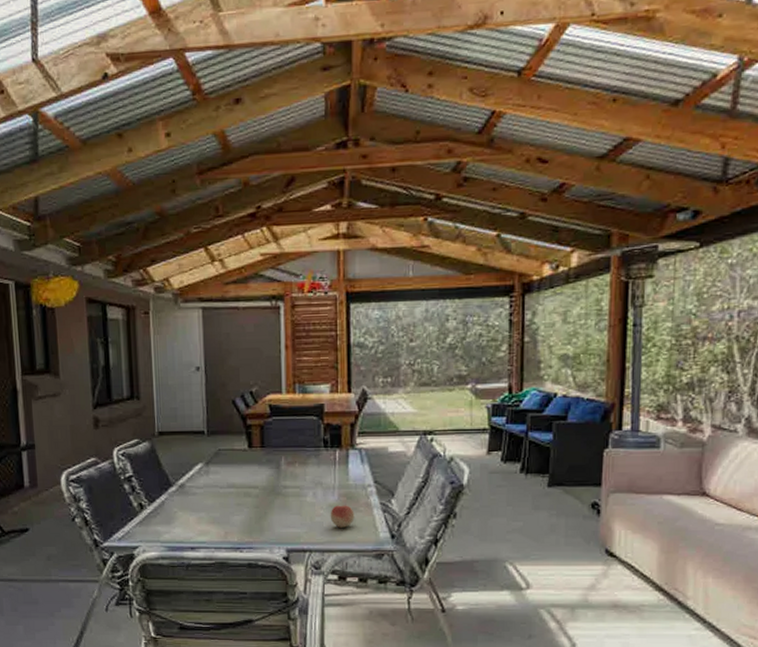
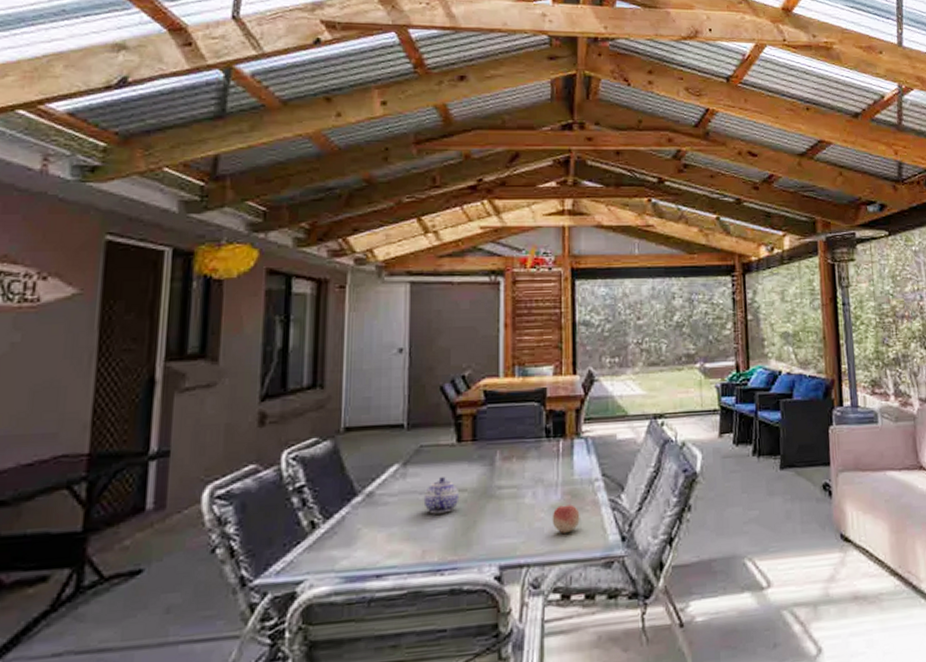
teapot: none [223,476,253,505] -> present [423,477,460,514]

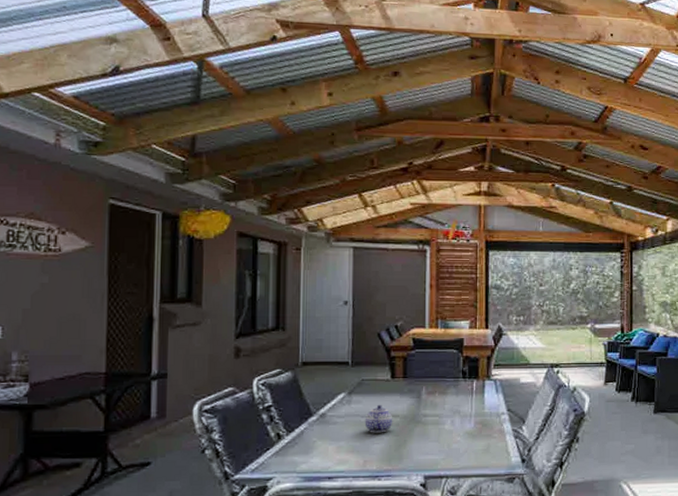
fruit: present [552,504,580,533] -> none [466,432,489,454]

